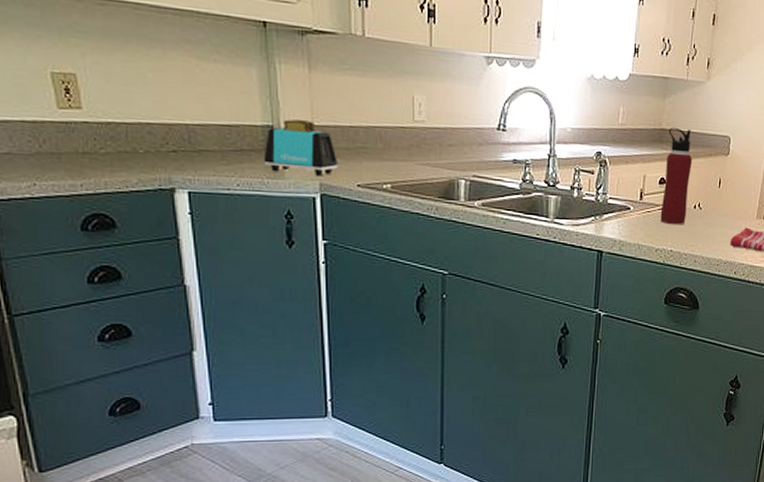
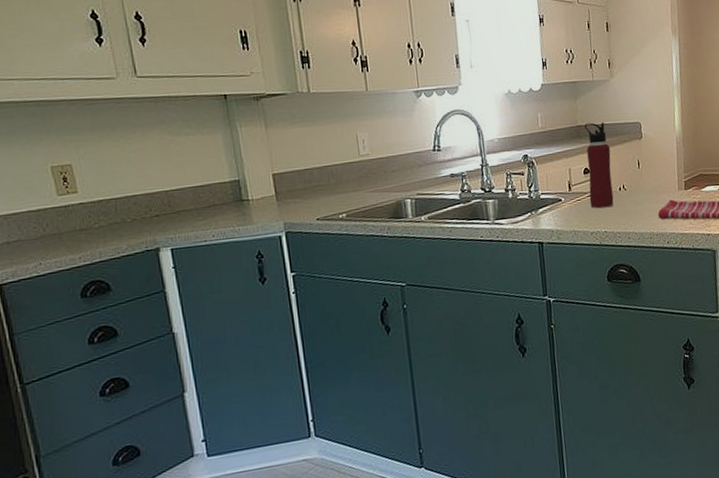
toaster: present [263,119,338,176] -> none [233,170,298,220]

